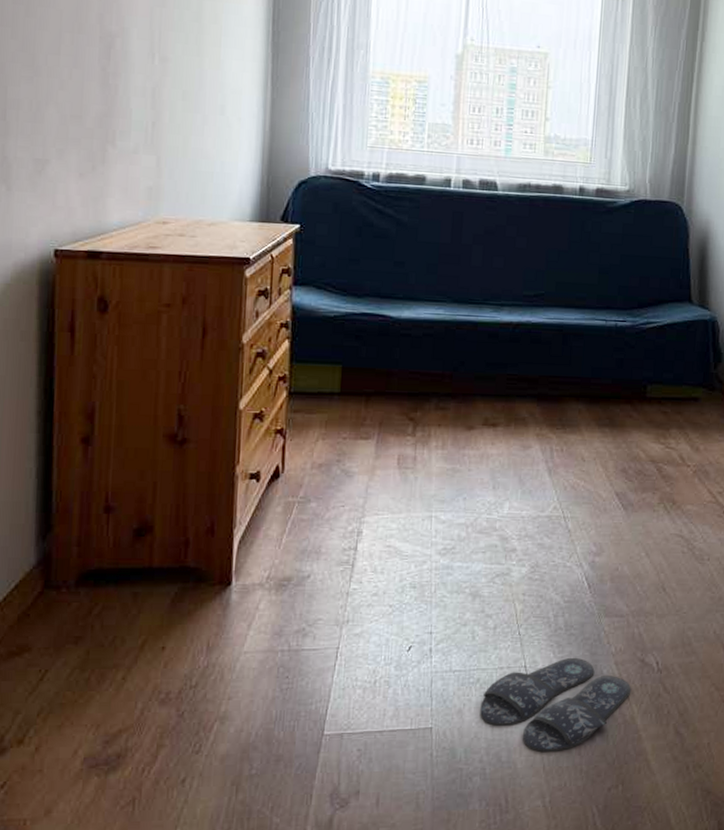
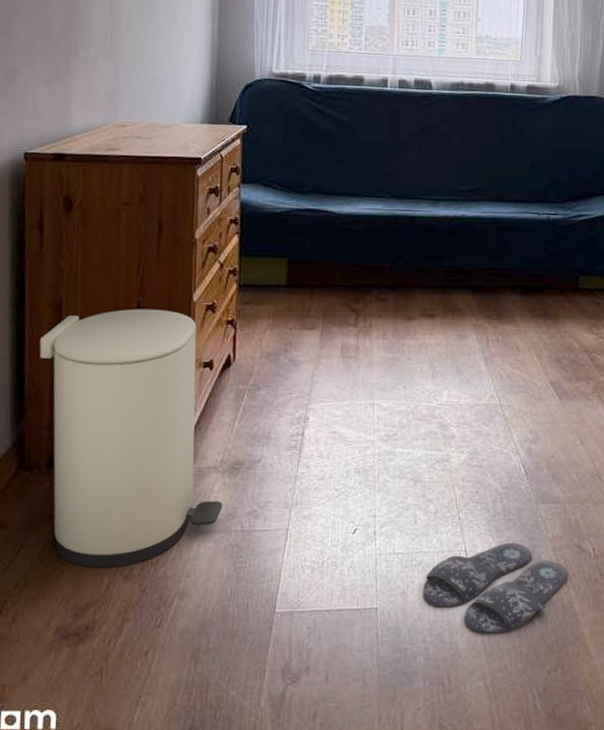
pedal bin: none [69,417,269,692] -> present [40,308,223,568]

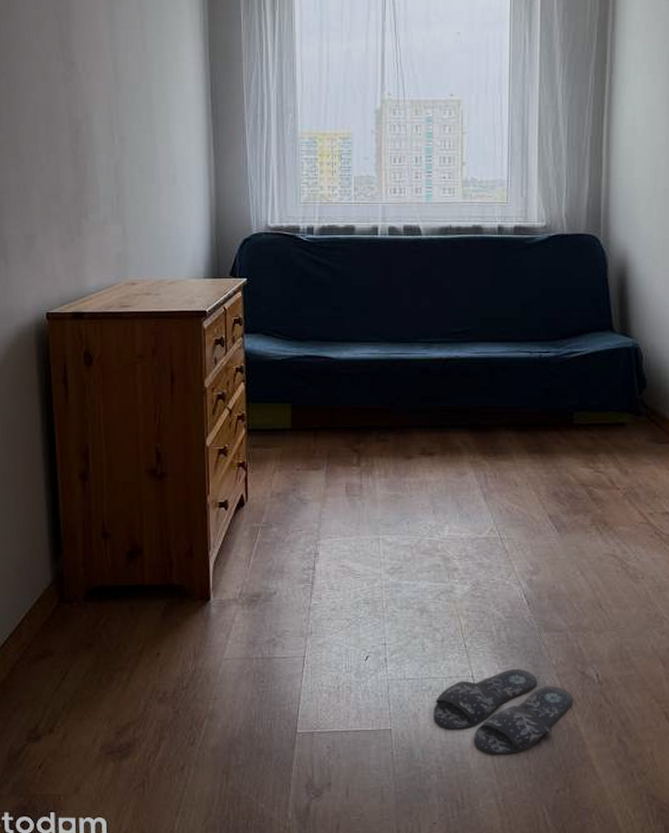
pedal bin: present [40,308,223,568] -> none [71,454,244,691]

